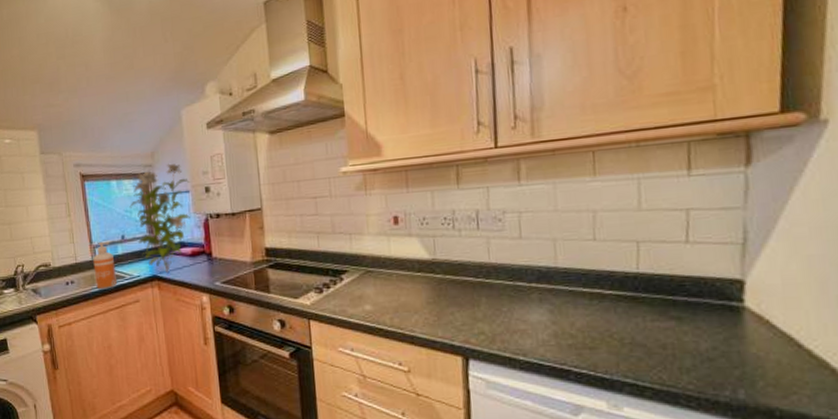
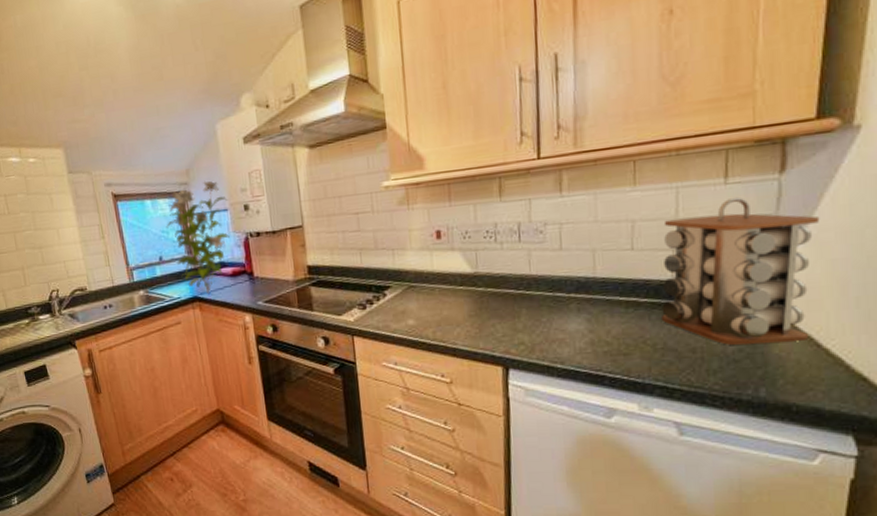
soap dispenser: present [93,242,118,290] -> none [130,264,158,313]
spice rack: none [626,189,792,343] -> present [660,197,820,346]

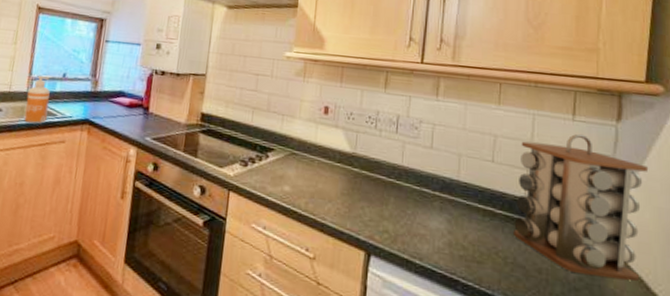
soap dispenser: none [130,264,158,313] -> present [24,76,51,125]
decorative plant: present [166,181,230,295] -> none [78,14,144,120]

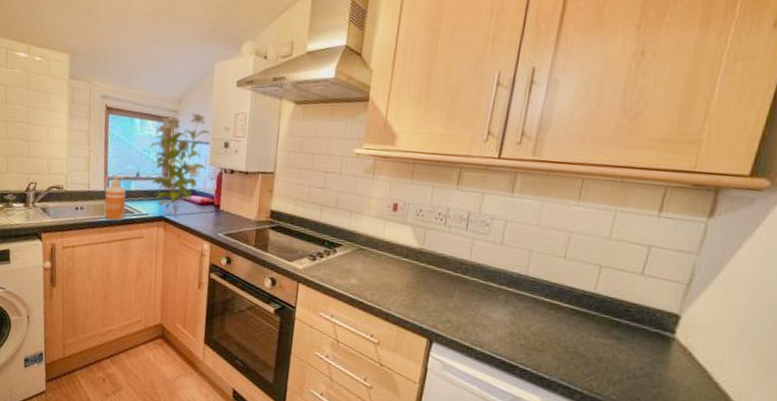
decorative plant: none [78,14,144,120] -> present [149,112,211,217]
spice rack: present [512,133,649,282] -> none [577,230,735,372]

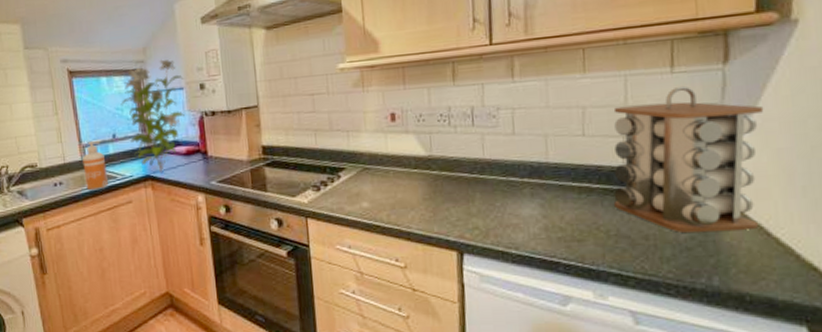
spice rack: none [577,230,735,372] -> present [613,85,764,233]

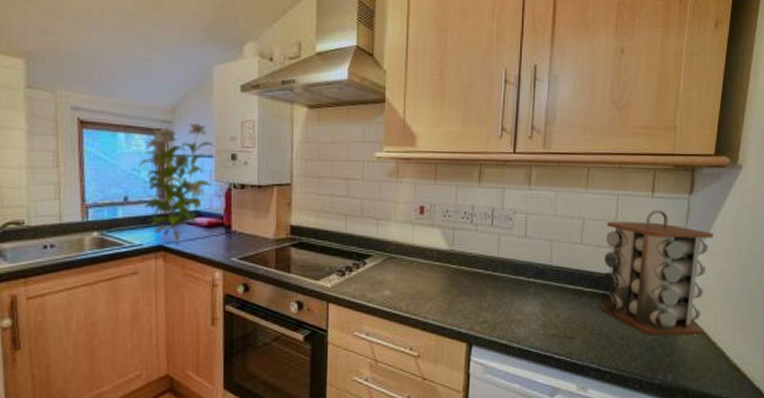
soap dispenser: present [82,141,109,191] -> none [83,202,113,257]

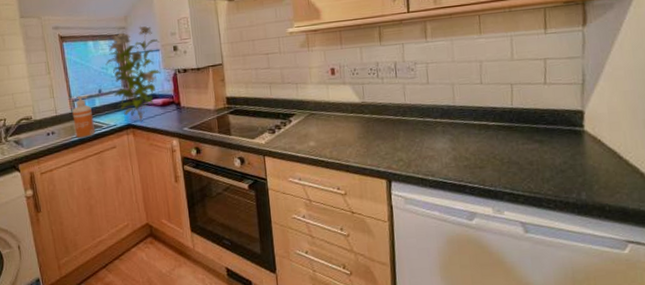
soap dispenser: none [83,202,113,257] -> present [72,96,96,139]
spice rack: present [599,209,714,336] -> none [503,43,614,159]

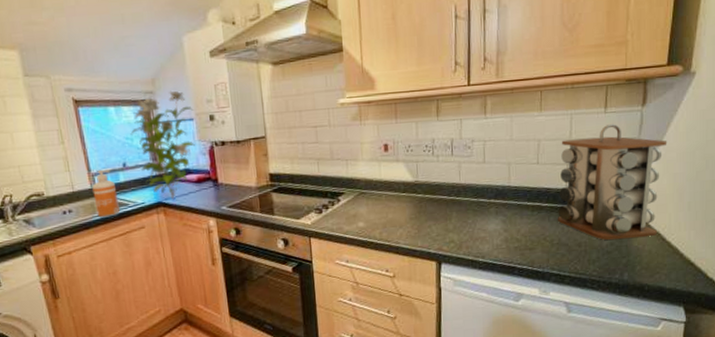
spice rack: none [503,43,614,159] -> present [557,123,667,240]

